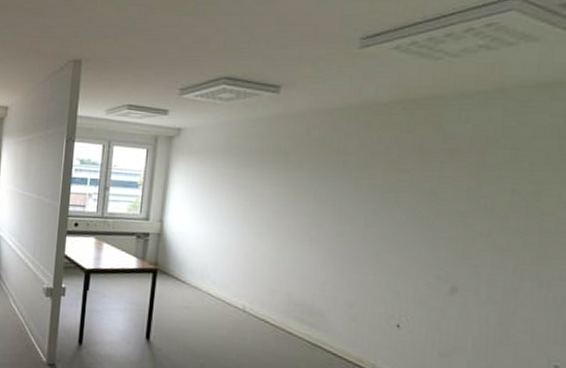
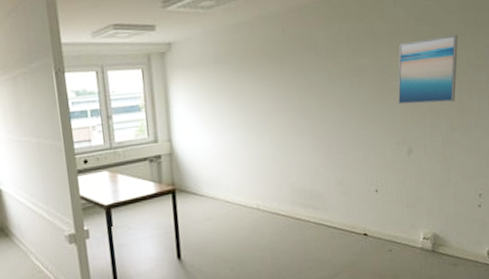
wall art: none [445,164,549,244] -> present [397,35,458,105]

